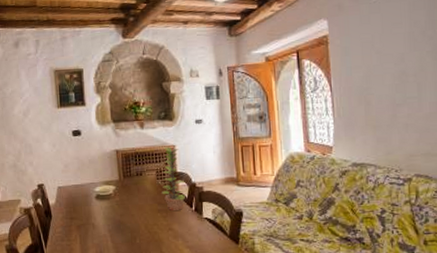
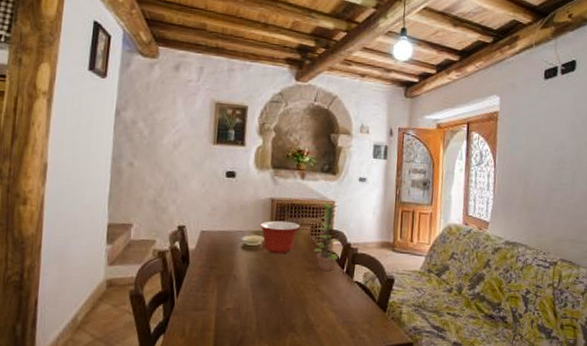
mixing bowl: none [108,169,146,200] -> present [259,220,301,254]

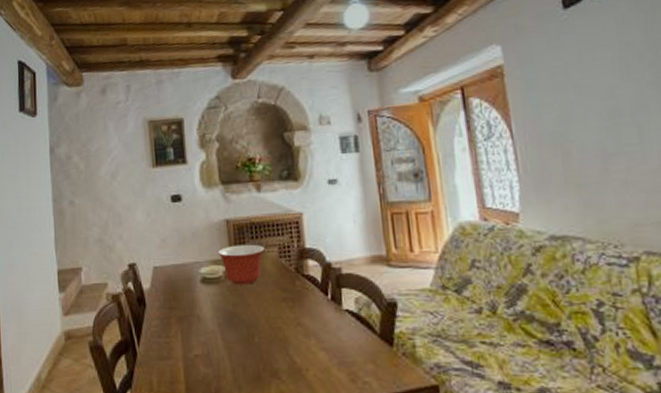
plant: present [314,202,340,271] -> none [286,215,319,299]

